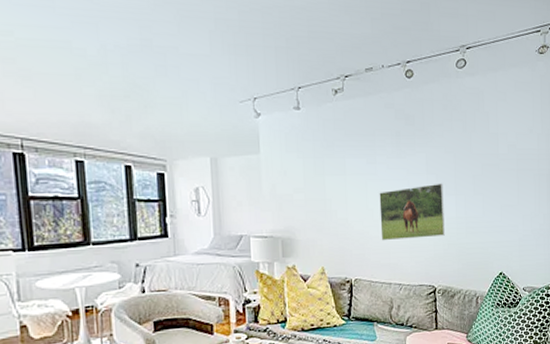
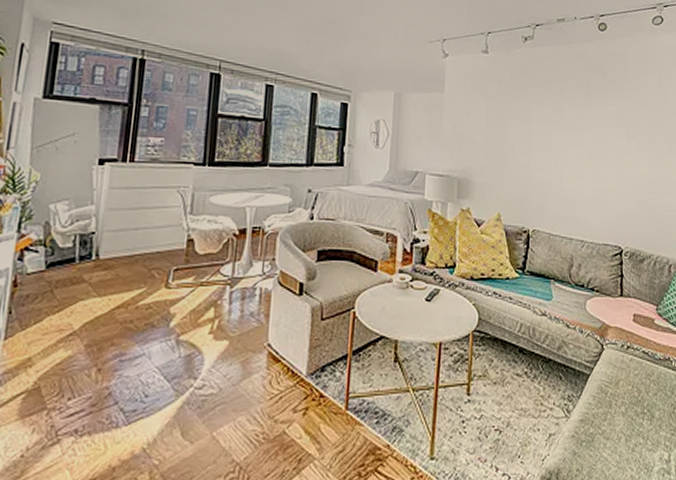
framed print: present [379,183,445,241] -> none [564,137,635,194]

